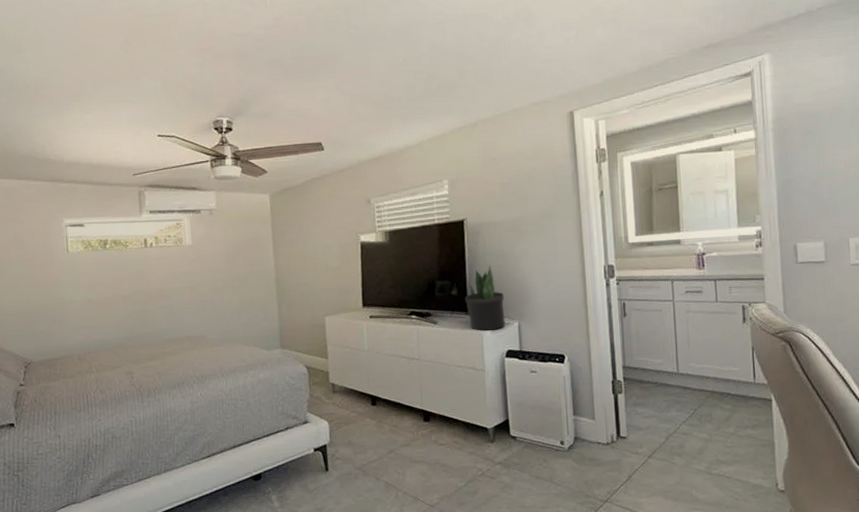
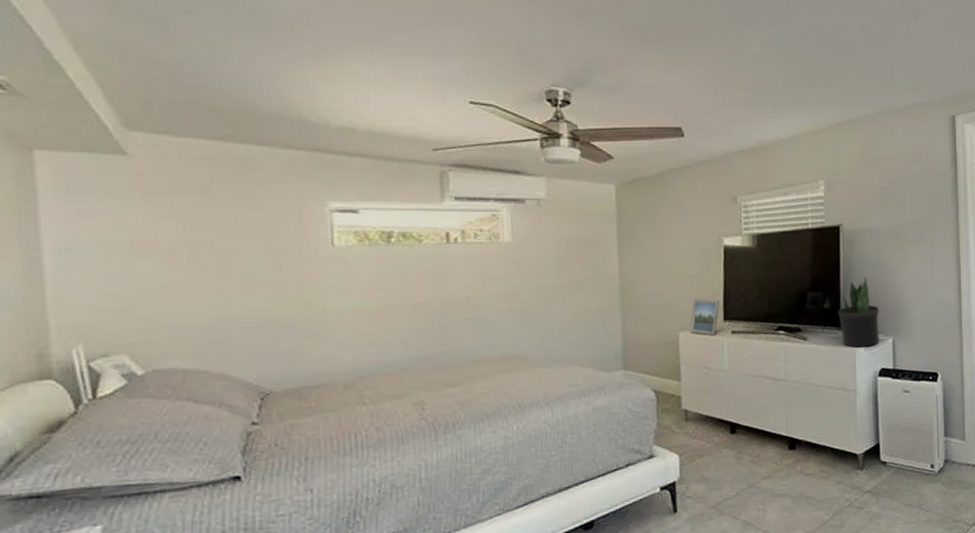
picture frame: none [334,288,359,320] -> present [689,298,720,336]

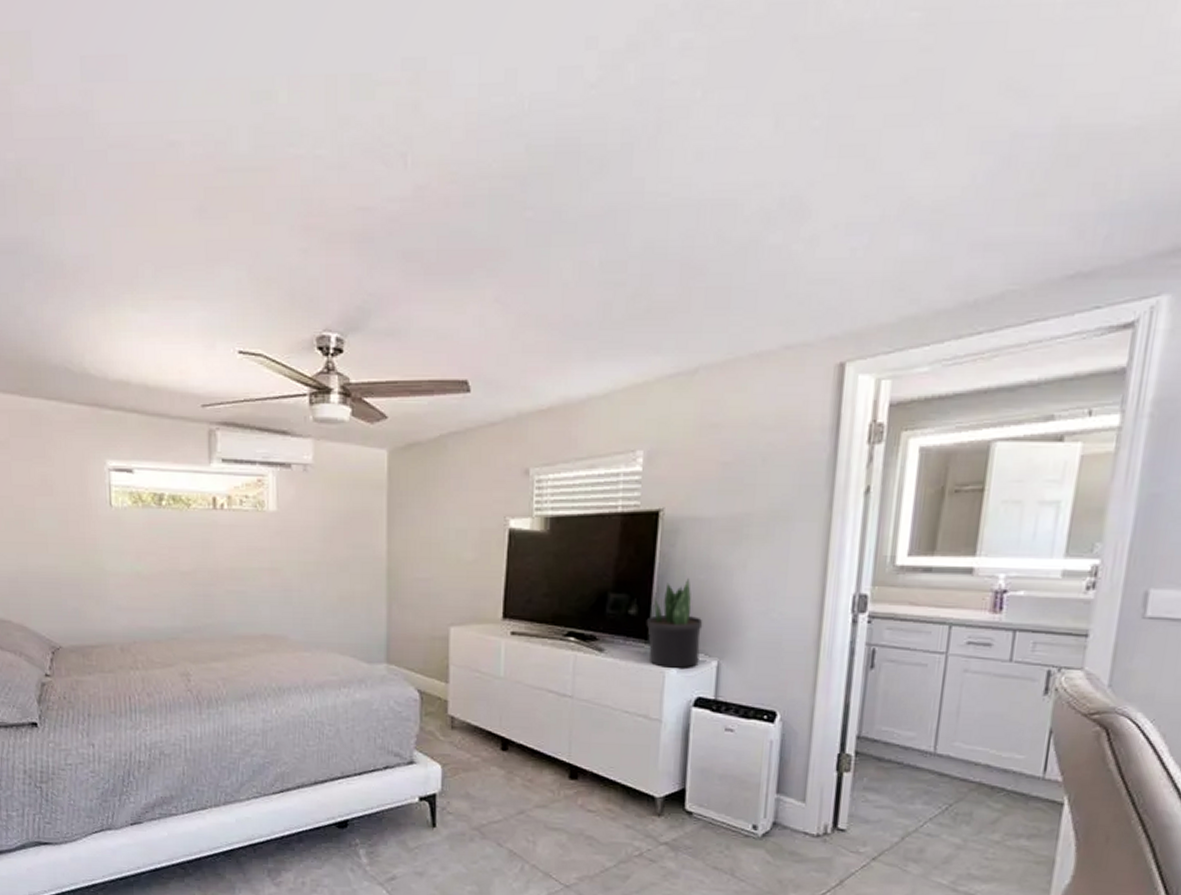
picture frame: present [689,298,720,336] -> none [462,589,500,635]

